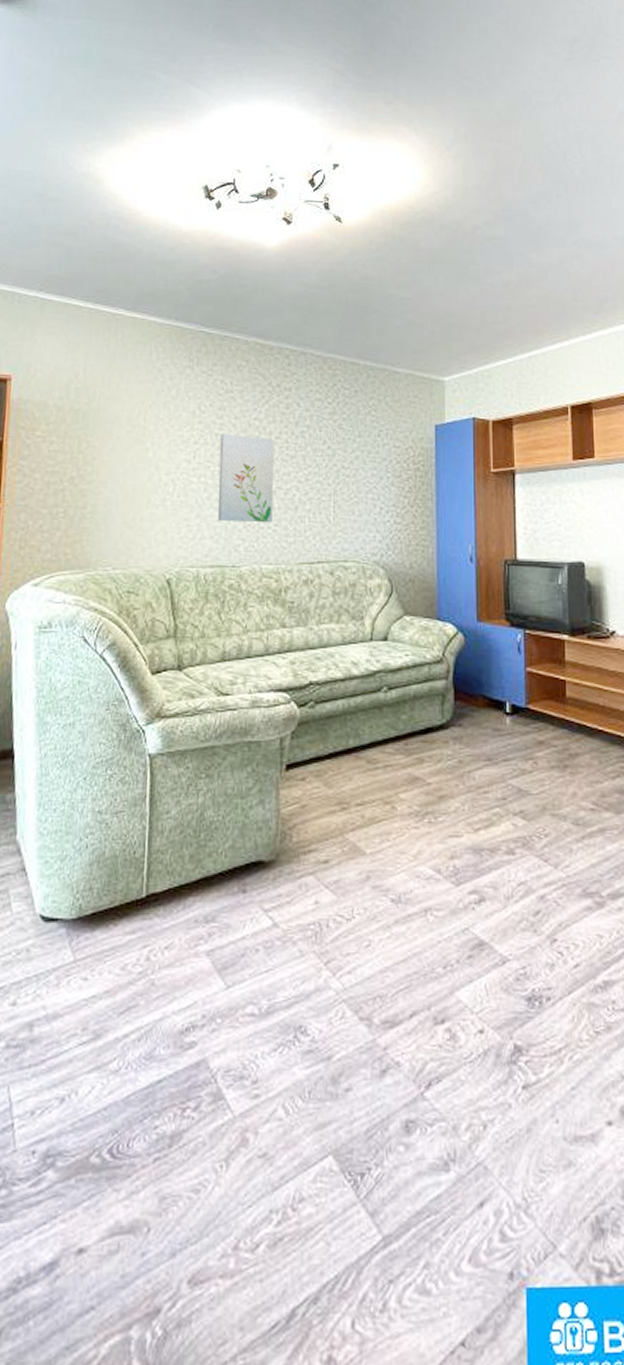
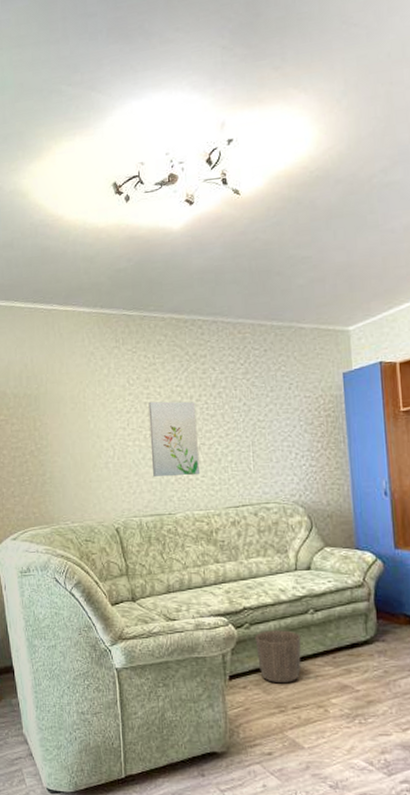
waste basket: none [320,710,372,775] -> present [255,630,301,684]

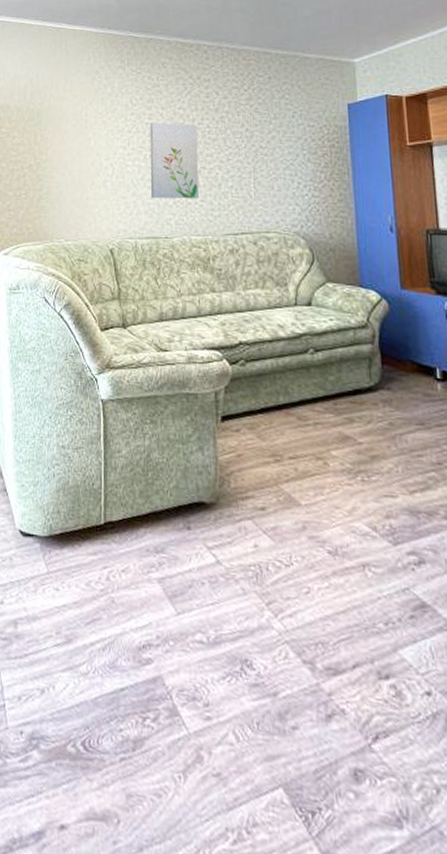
waste basket: present [255,630,301,684] -> none [250,368,300,430]

